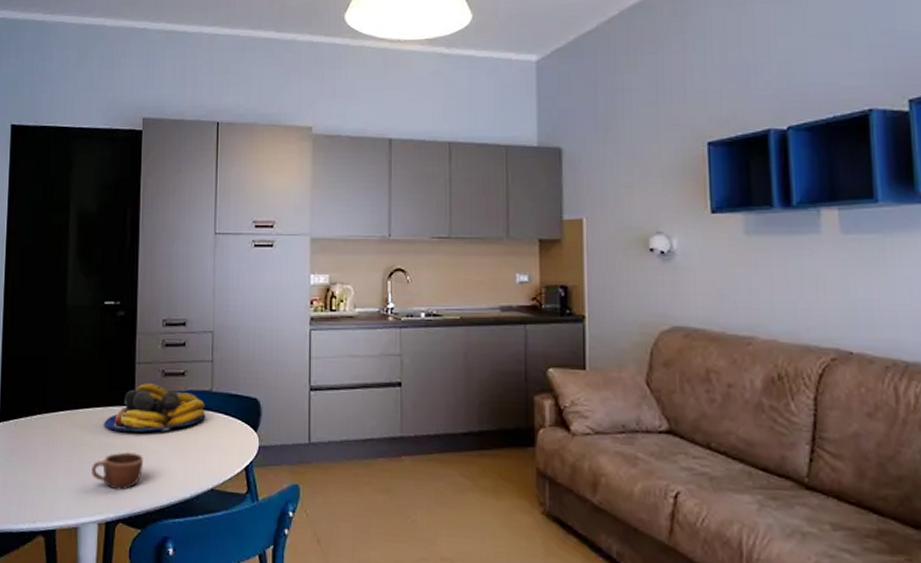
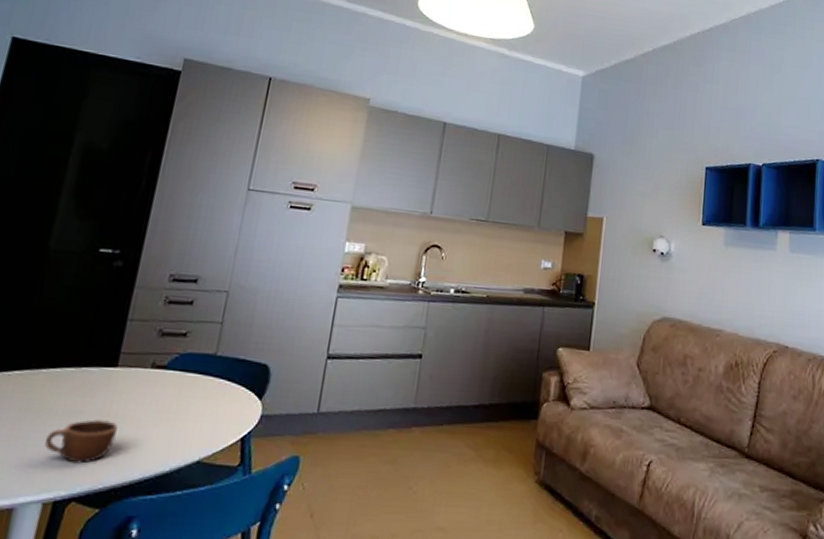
fruit bowl: present [104,383,206,432] -> none [72,343,206,398]

